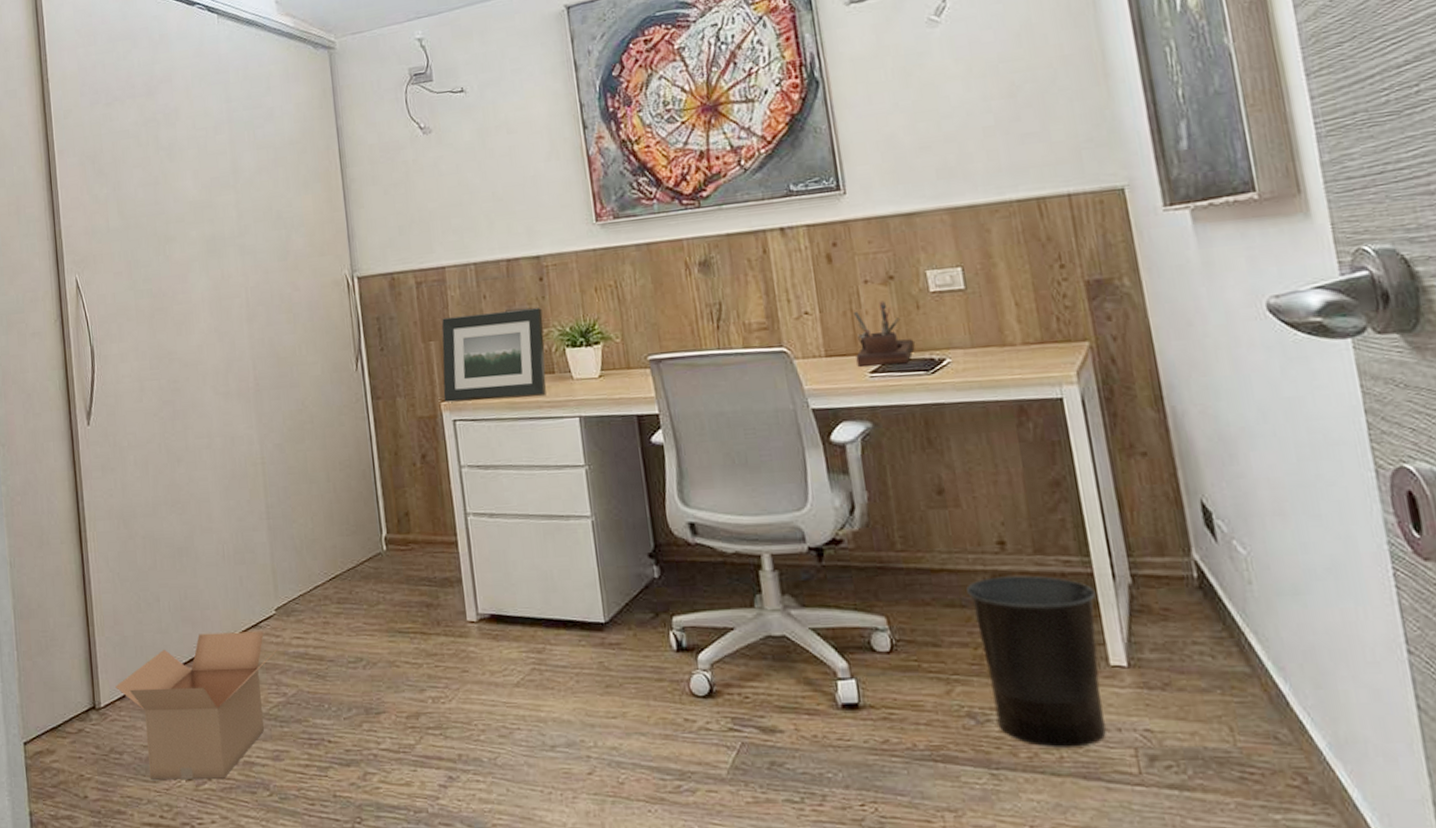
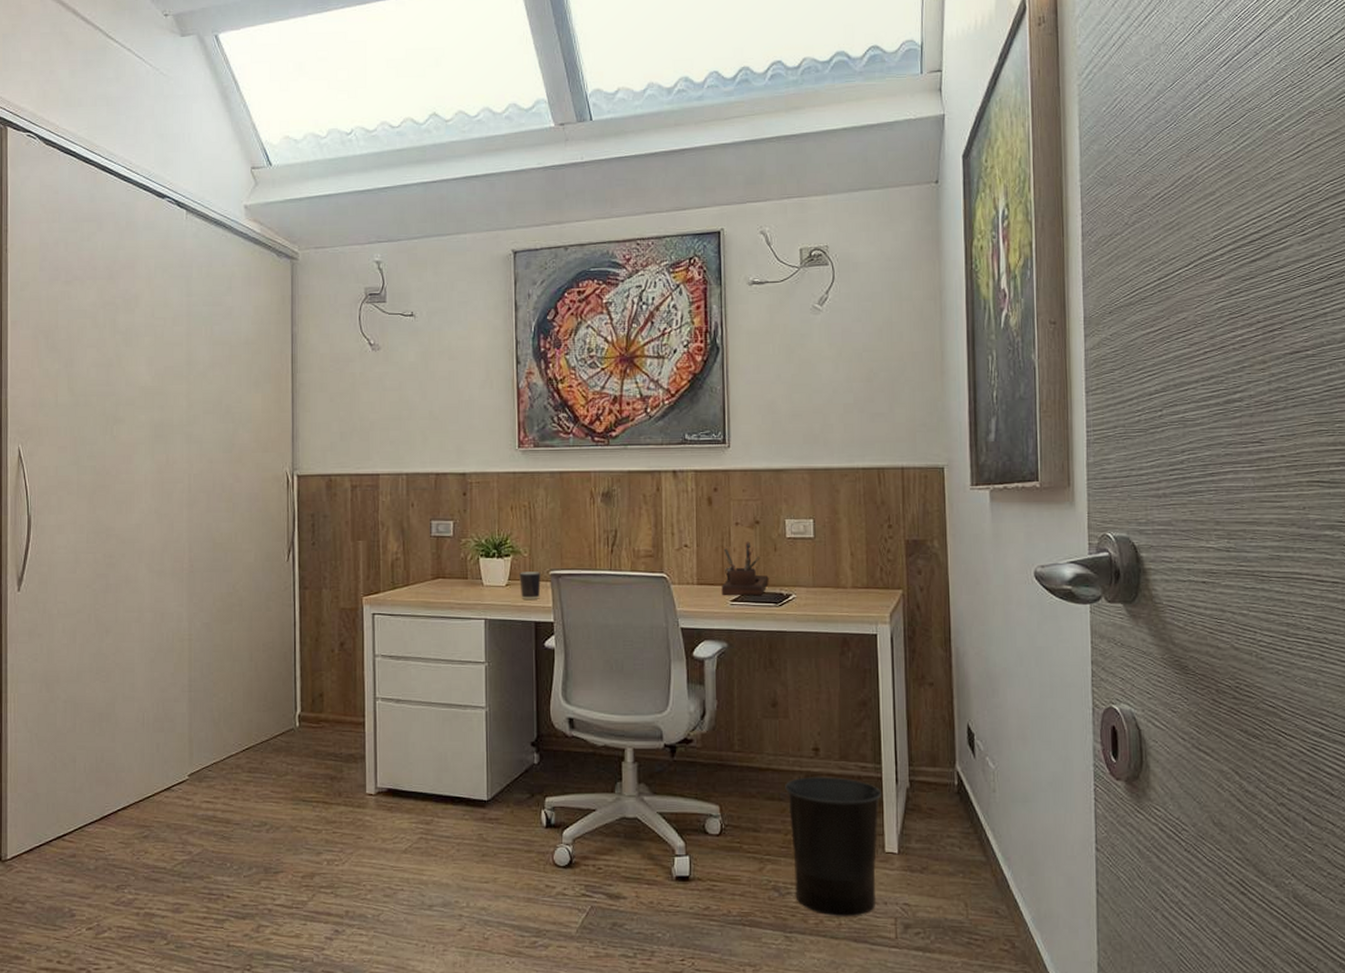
cardboard box: present [115,631,279,780] -> none [24,794,189,928]
picture frame: present [442,308,546,402] -> none [366,520,462,599]
mug: none [613,358,640,391] -> present [519,571,541,599]

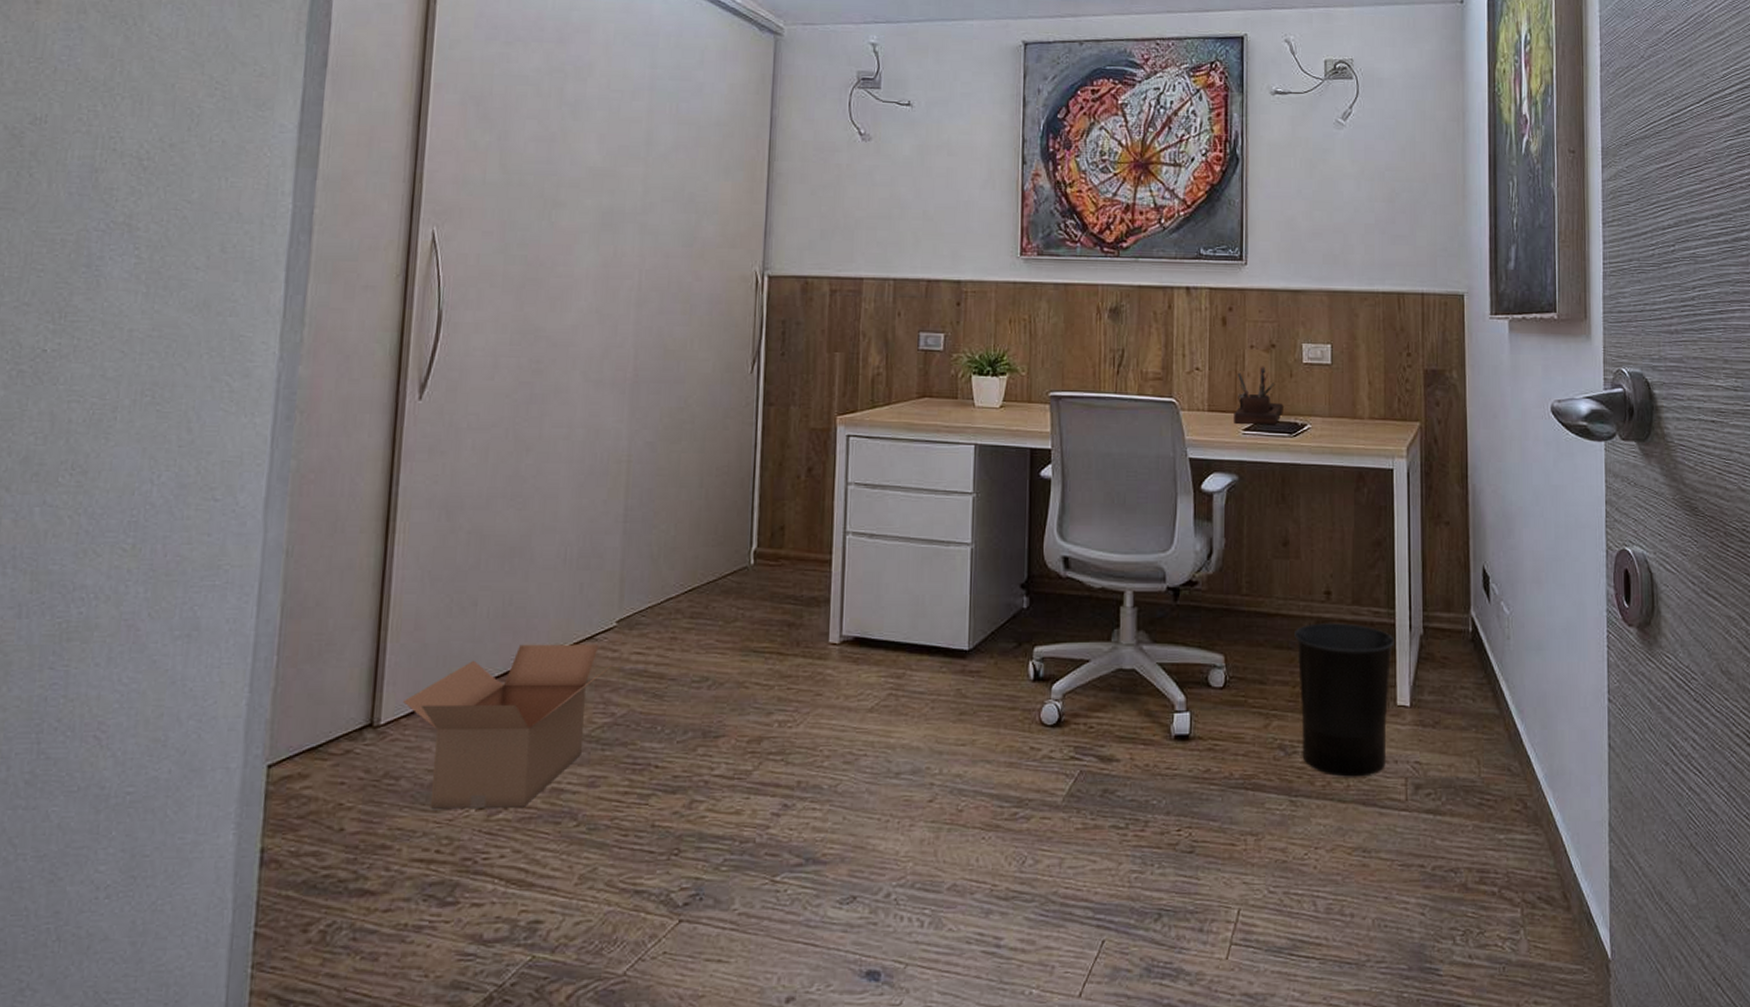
cardboard box: none [24,794,189,928] -> present [403,644,614,809]
mug: present [519,571,541,599] -> none [1015,392,1039,423]

